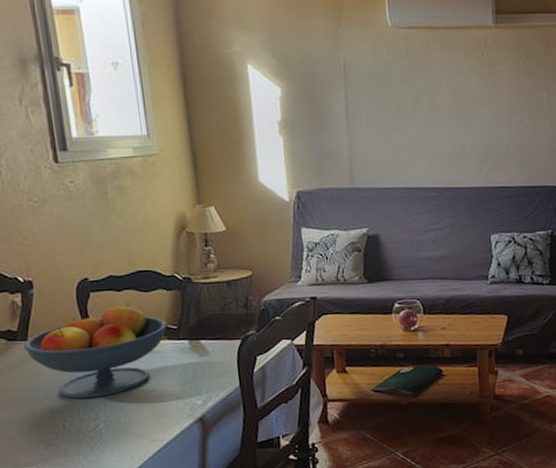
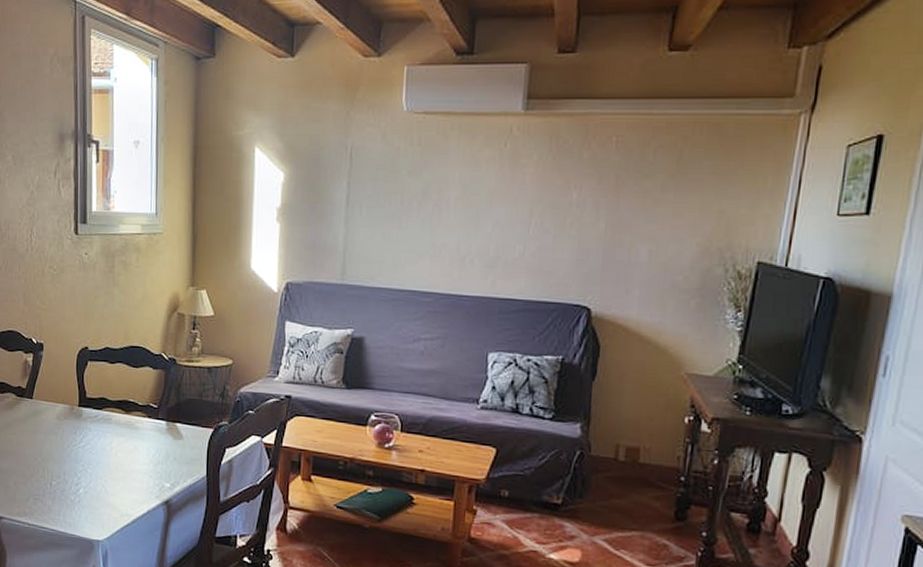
fruit bowl: present [23,303,168,399] -> none [29,376,149,464]

